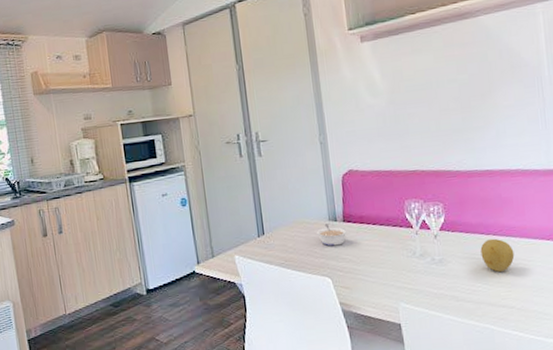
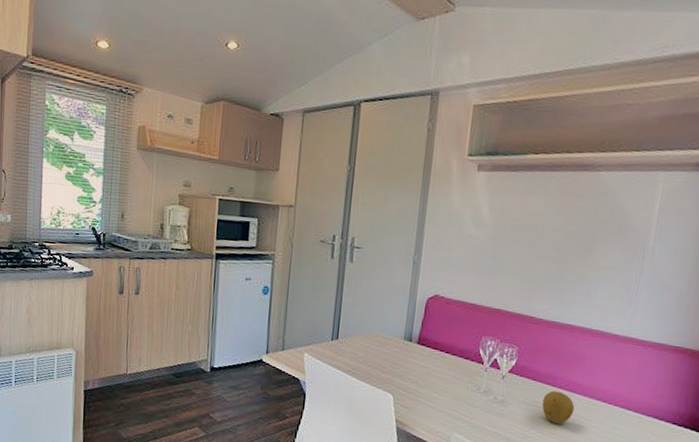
legume: present [316,224,347,246] -> none [389,342,420,366]

